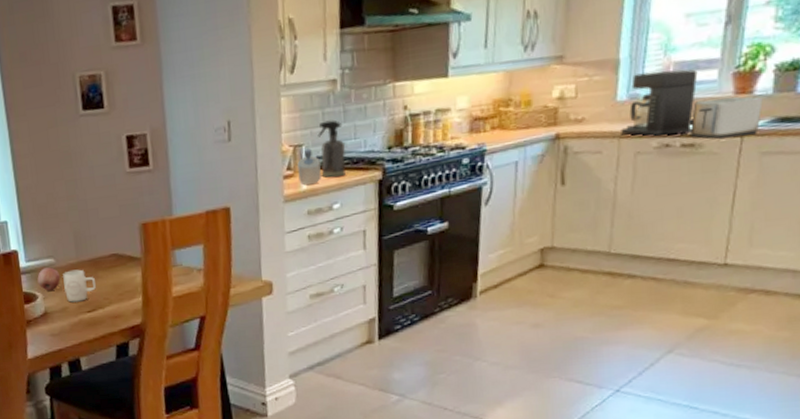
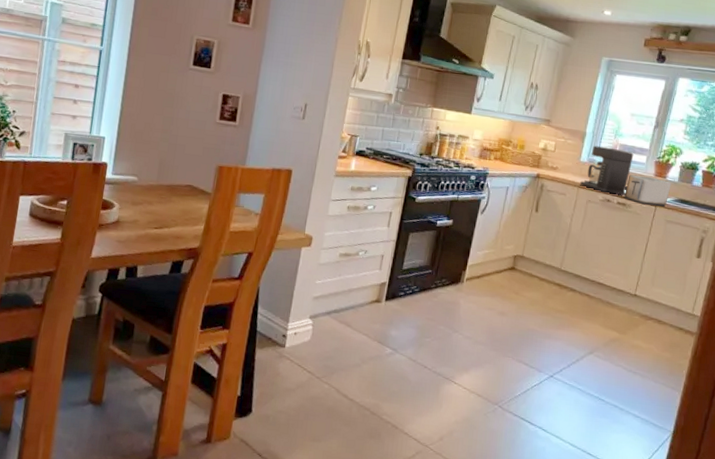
fruit: present [37,267,61,291] -> none [118,183,139,203]
mug: present [62,269,97,303] -> none [139,190,169,218]
soap dispenser: present [297,148,321,186] -> none [349,140,368,168]
spray bottle: present [317,120,346,178] -> none [367,122,390,168]

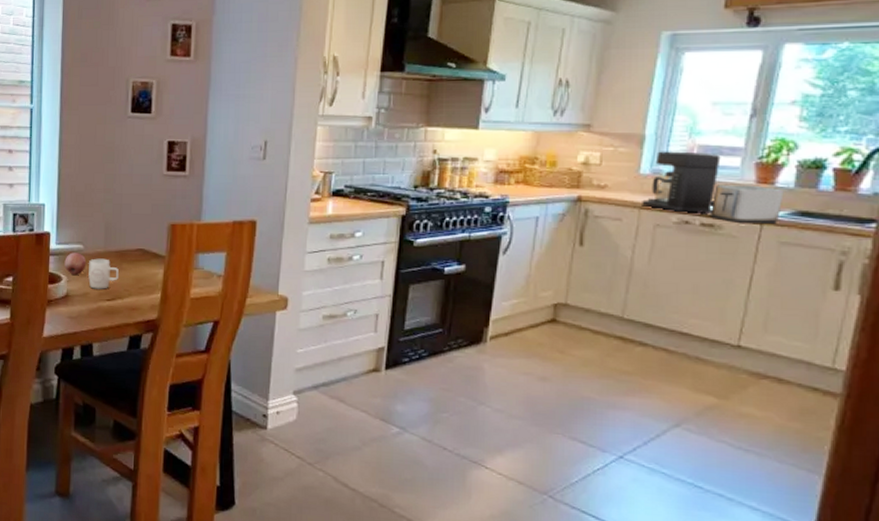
fruit: none [118,183,139,203] -> present [64,252,87,275]
mug: none [139,190,169,218] -> present [88,258,120,289]

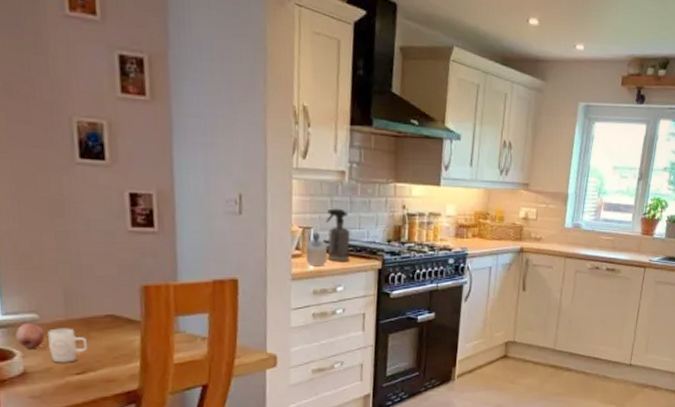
soap dispenser: none [325,177,348,211] -> present [305,232,327,266]
spray bottle: none [347,153,373,208] -> present [325,208,350,262]
coffee maker: present [642,151,721,213] -> none [566,208,619,260]
toaster: present [709,184,784,225] -> none [612,236,659,268]

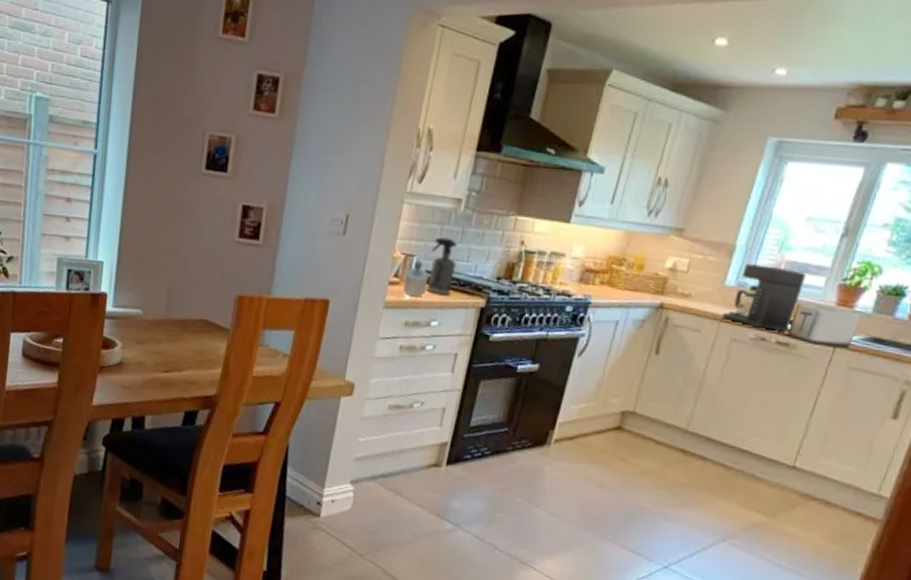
fruit: present [15,323,45,349] -> none [120,317,145,342]
mug: present [46,328,89,363] -> none [145,325,180,360]
coffee maker: none [566,208,619,260] -> present [722,263,807,332]
toaster: none [612,236,659,268] -> present [787,303,862,349]

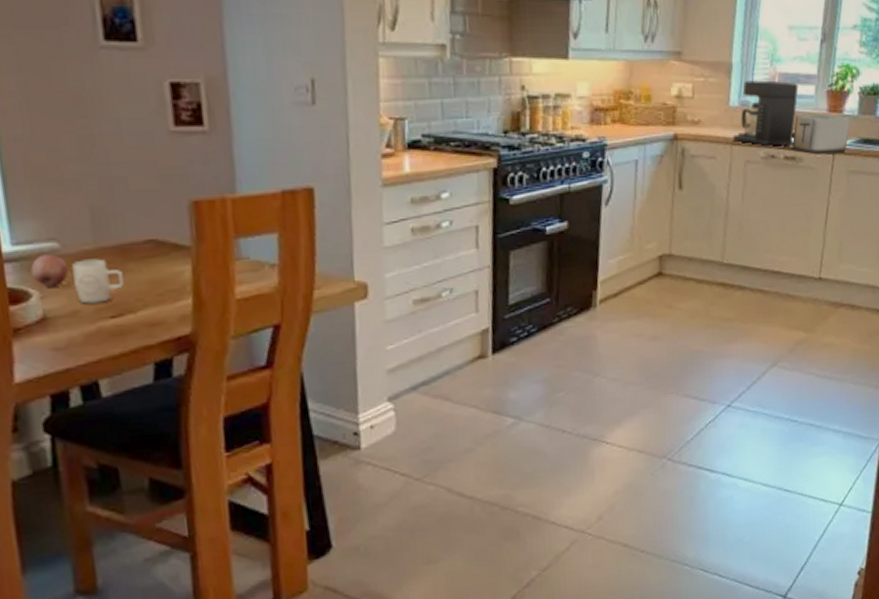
fruit: none [120,317,145,342] -> present [30,254,69,287]
mug: none [145,325,180,360] -> present [71,258,125,304]
soap dispenser: present [403,260,428,297] -> none [399,124,428,168]
spray bottle: present [426,237,458,296] -> none [423,92,456,162]

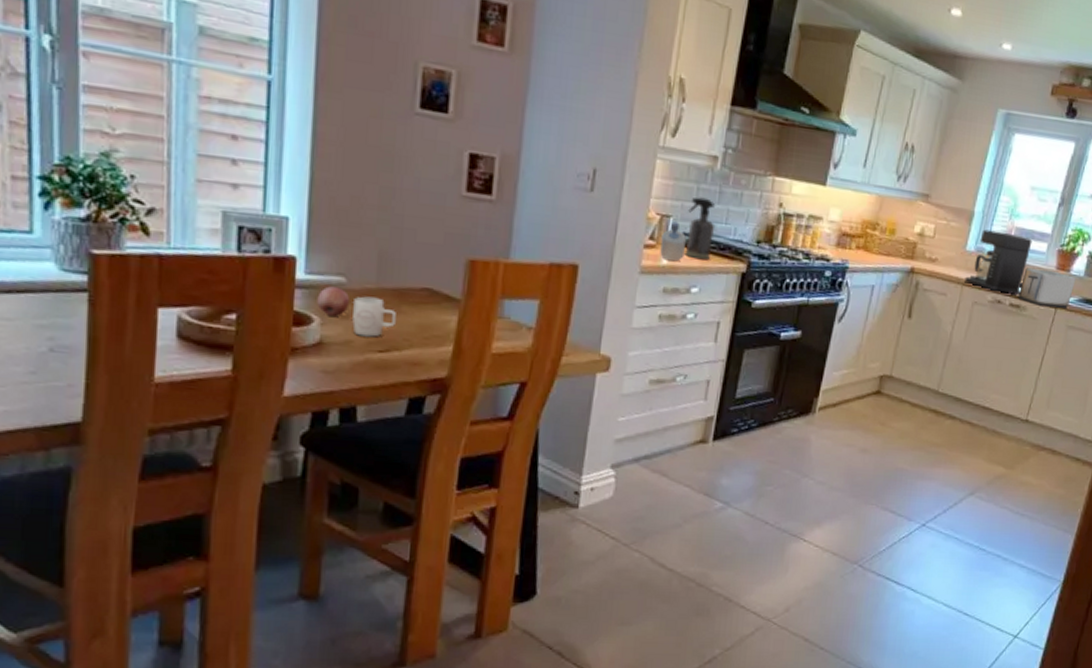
soap dispenser: none [399,124,428,168] -> present [660,221,686,262]
spray bottle: none [423,92,456,162] -> present [684,197,716,261]

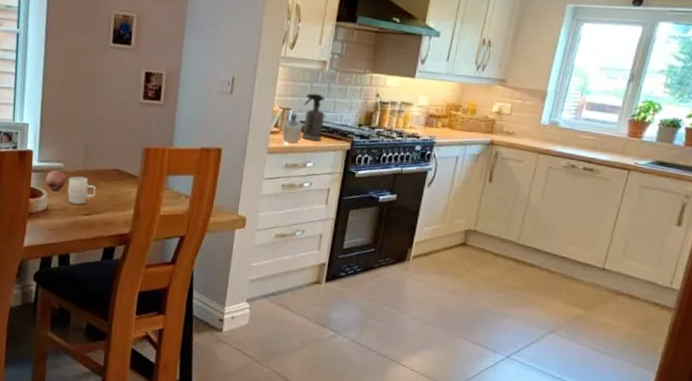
coffee maker: present [965,229,1033,295] -> none [540,106,604,160]
toaster: present [1018,267,1076,310] -> none [591,136,648,172]

